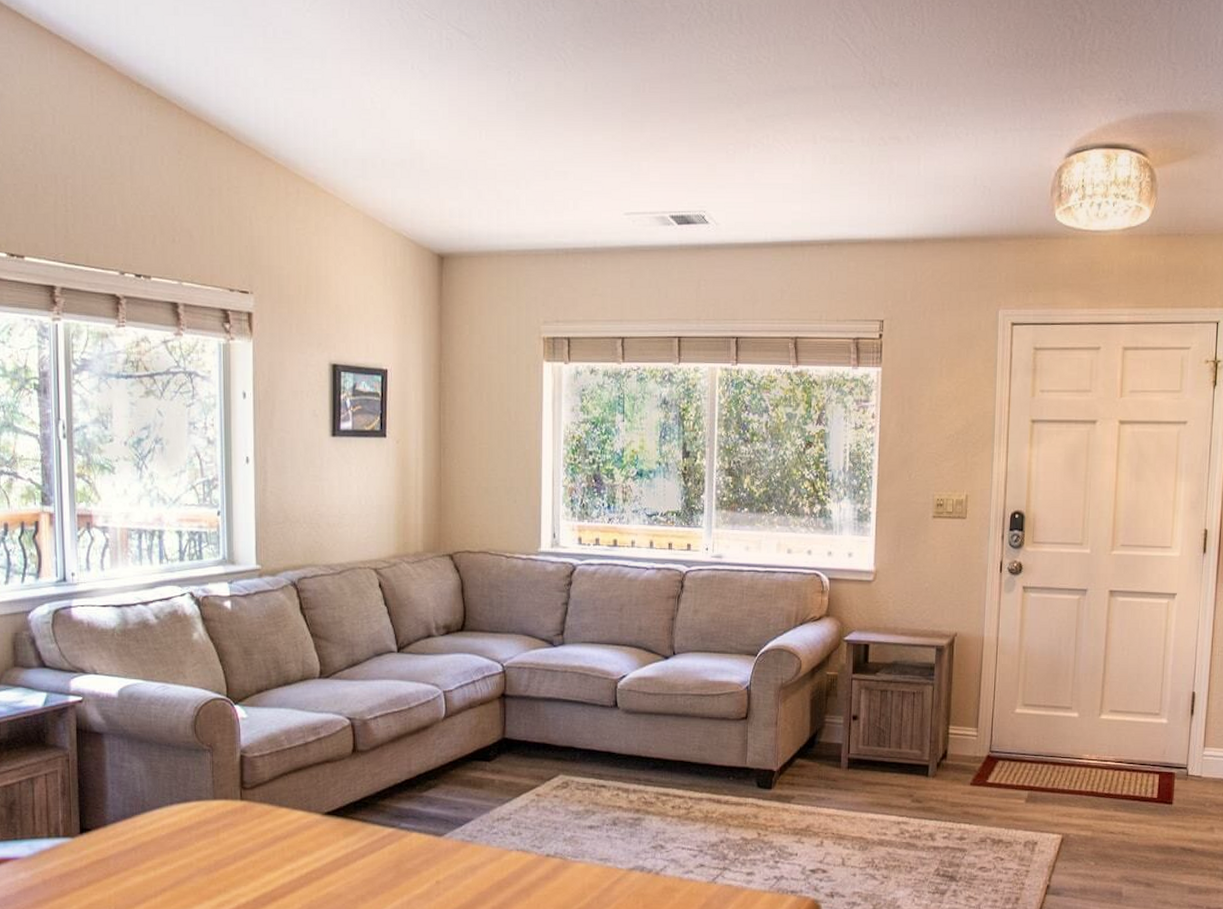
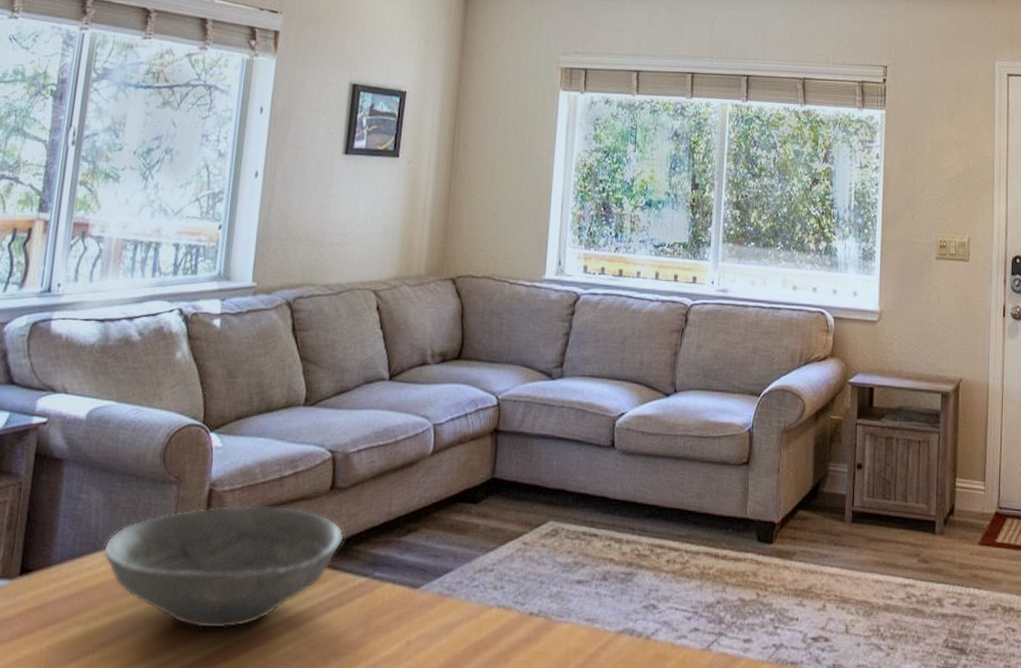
bowl: none [151,768,369,875] -> present [102,505,344,629]

